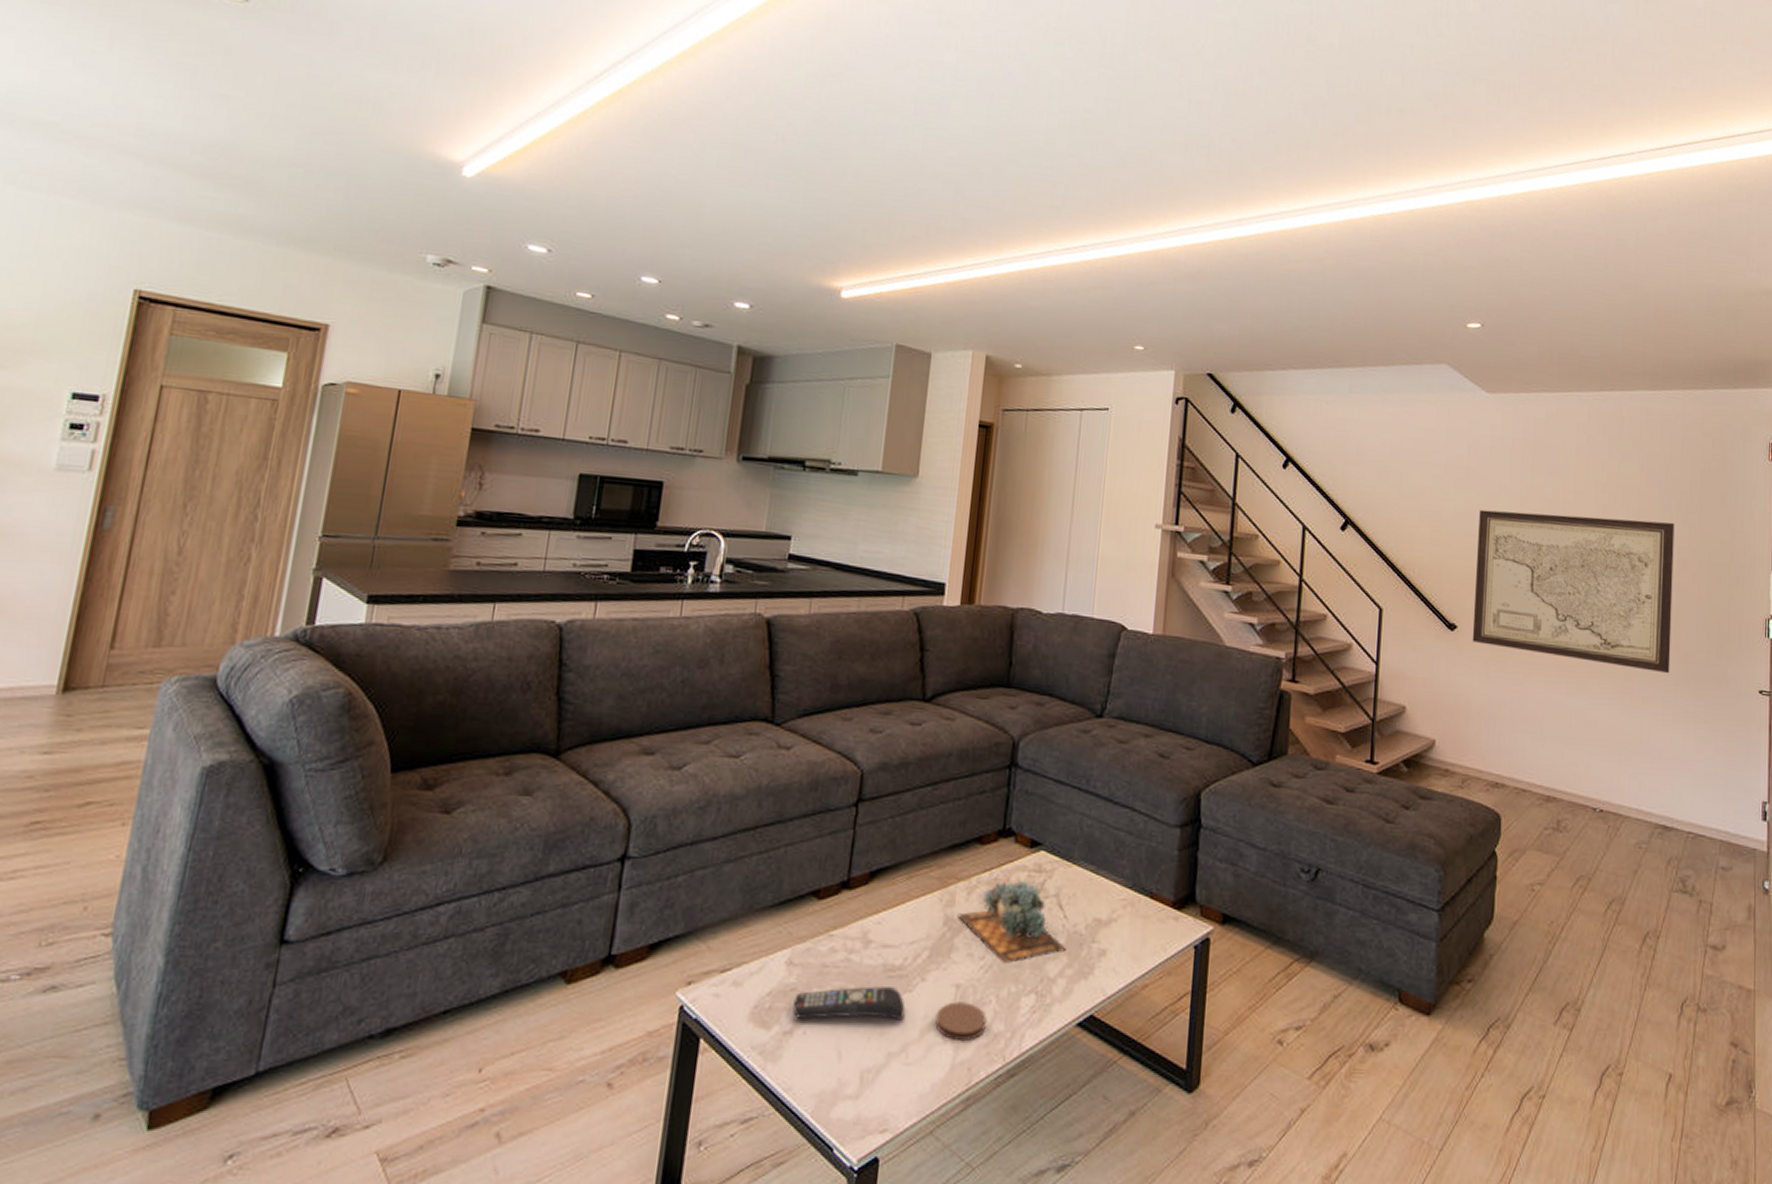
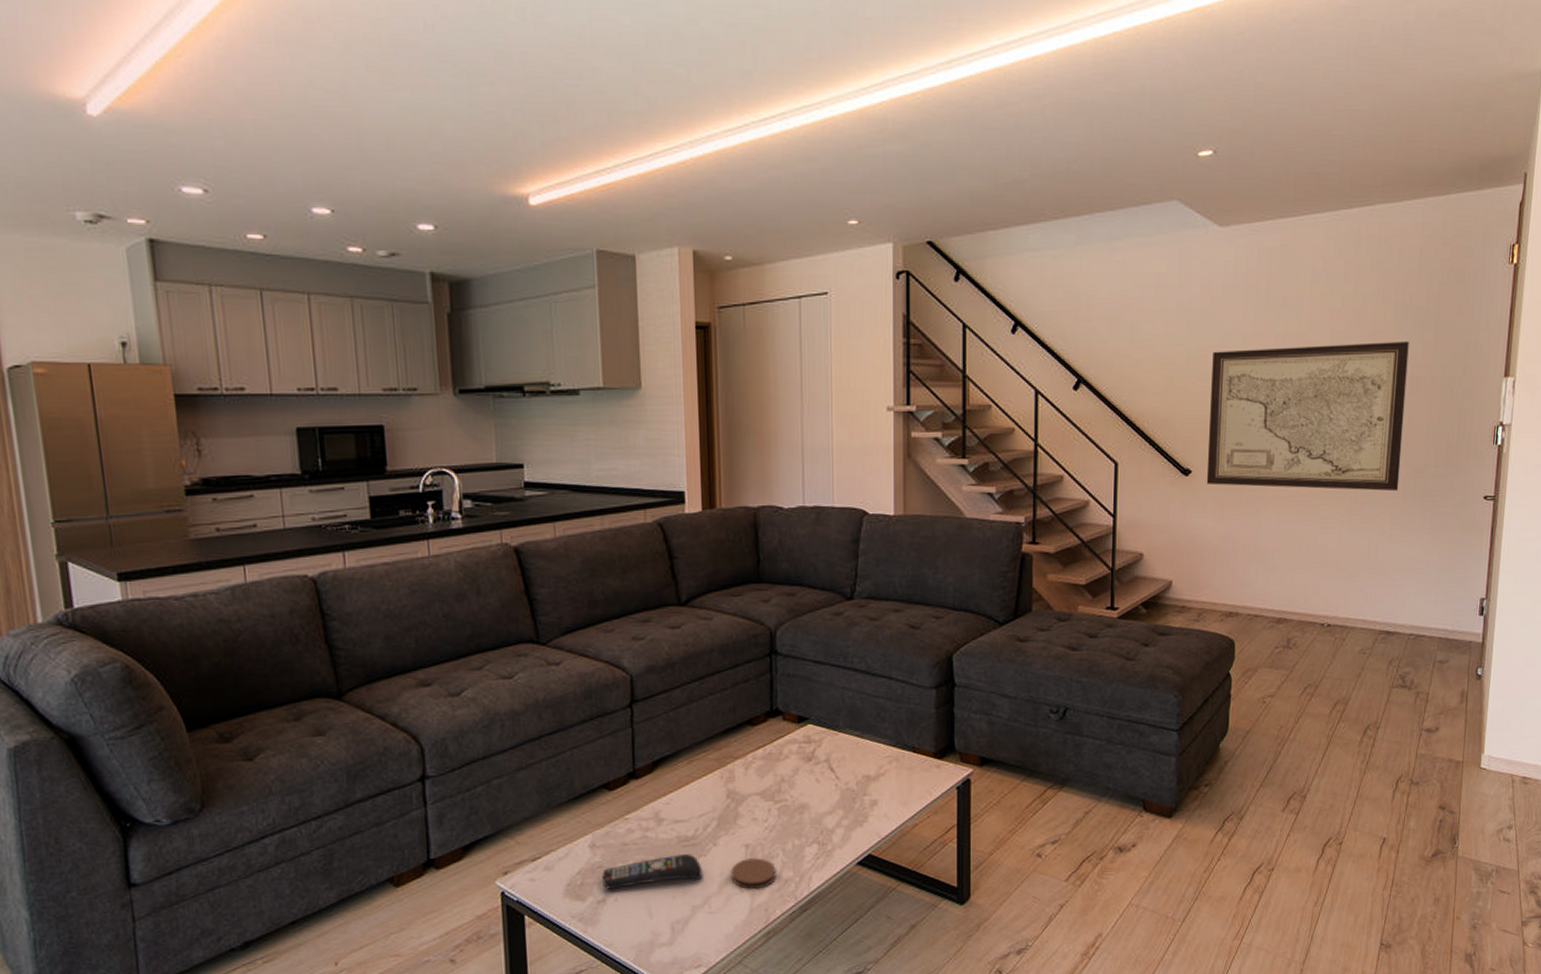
succulent plant: present [957,880,1067,963] -> none [738,751,841,822]

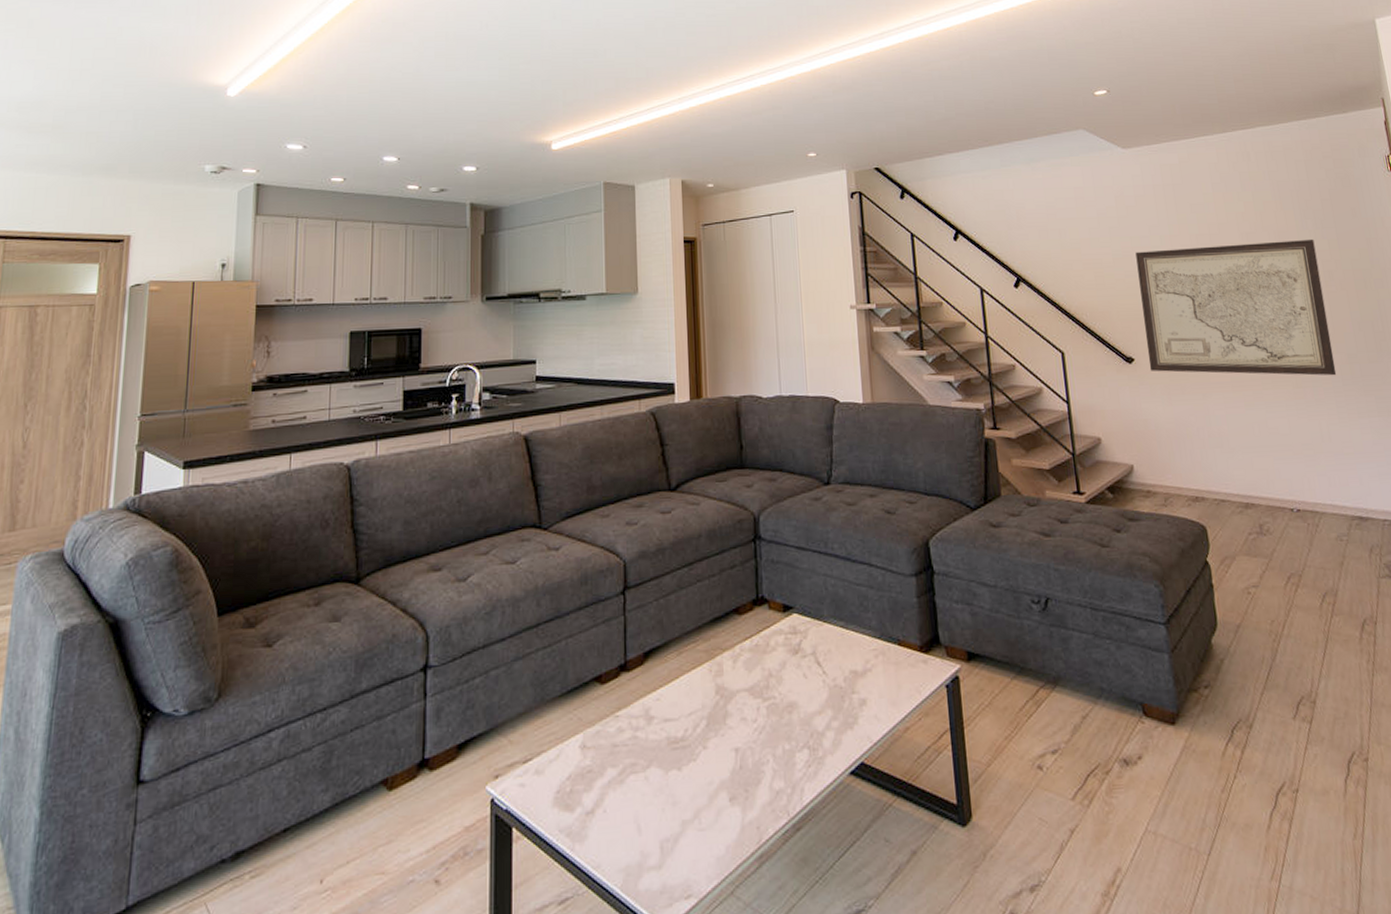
remote control: present [602,853,703,889] -> none [591,757,693,798]
coaster: present [731,858,776,889] -> none [721,764,767,802]

